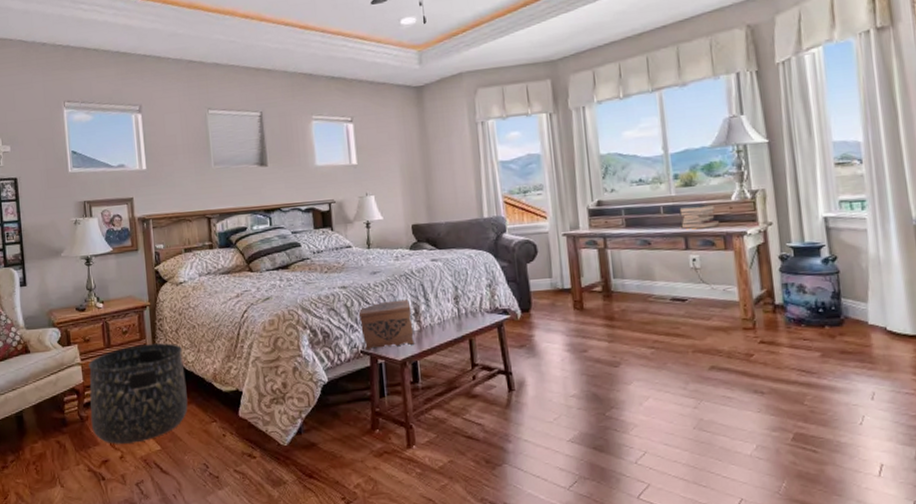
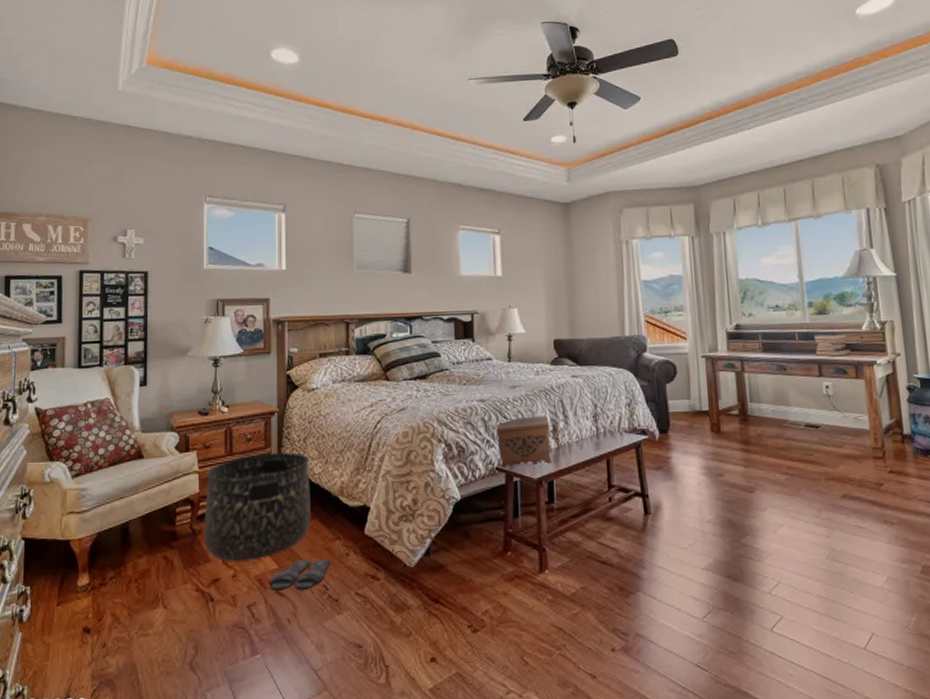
slippers: none [154,440,208,470] -> present [270,559,329,591]

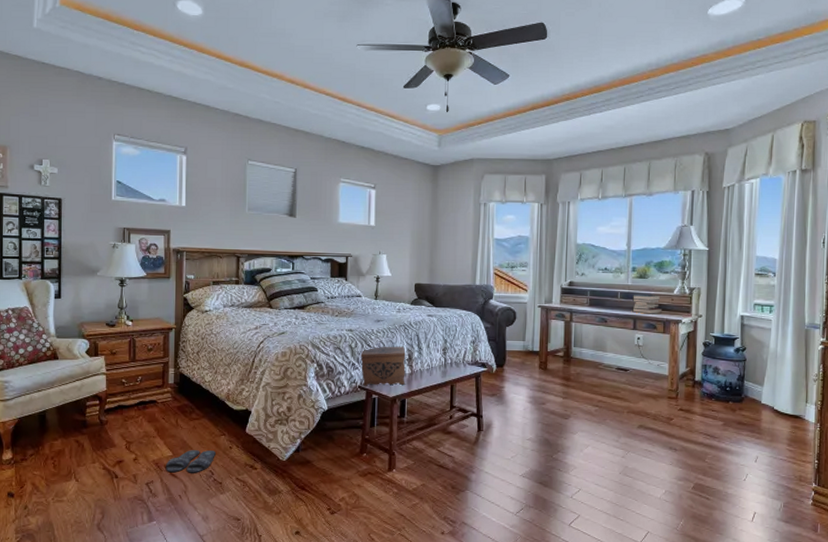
basket: present [204,452,311,561] -> none [110,362,202,448]

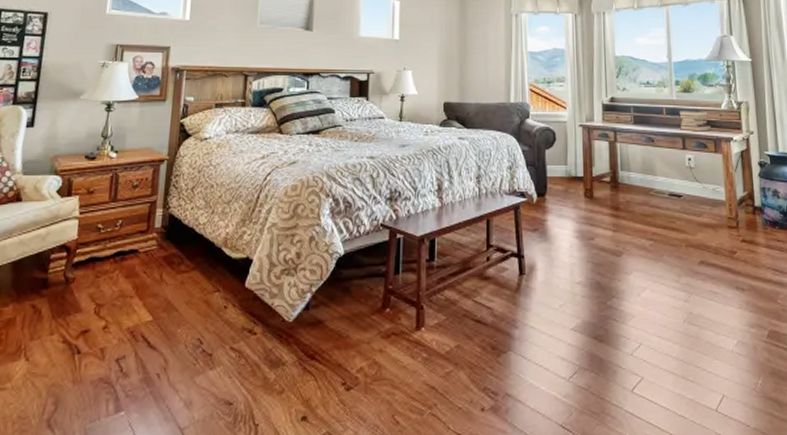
slippers: present [165,450,216,473] -> none [142,312,207,344]
decorative box: present [360,346,406,386] -> none [383,175,435,224]

